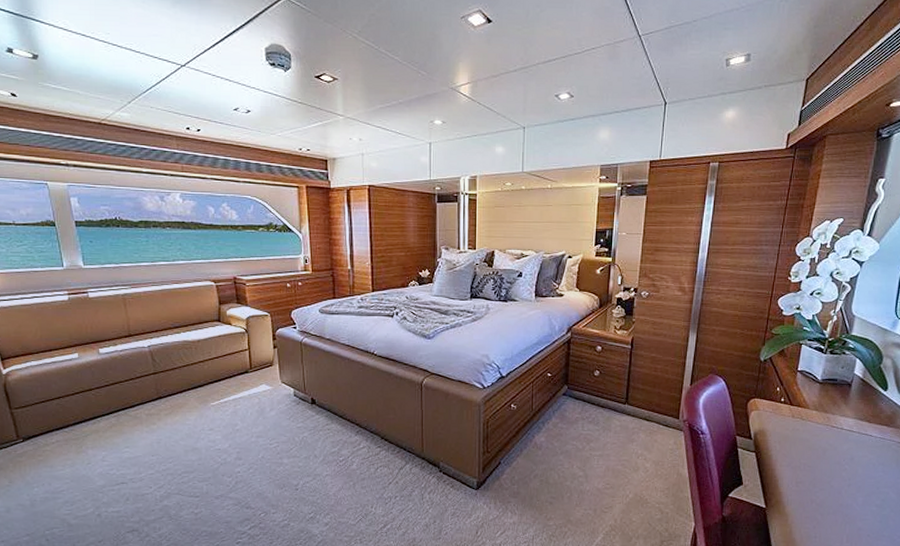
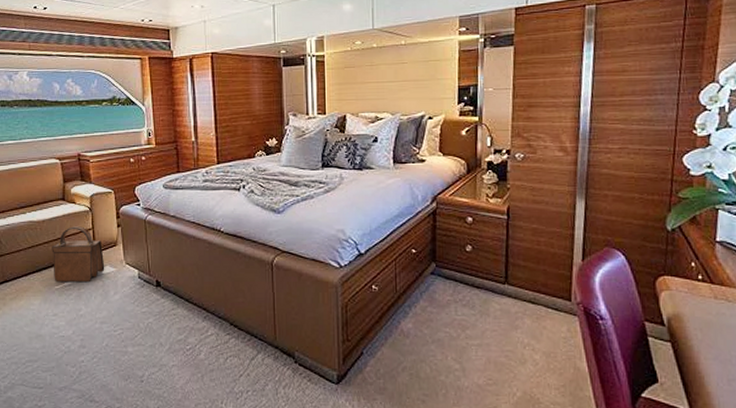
handbag: none [207,347,261,400] -> present [52,226,105,283]

